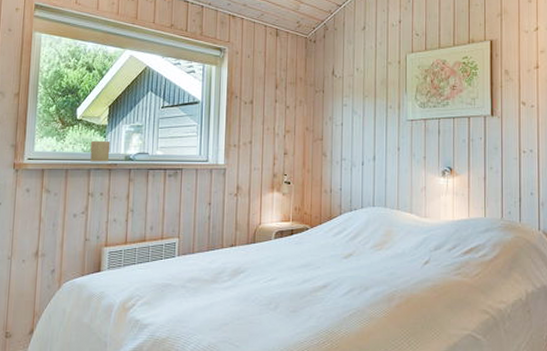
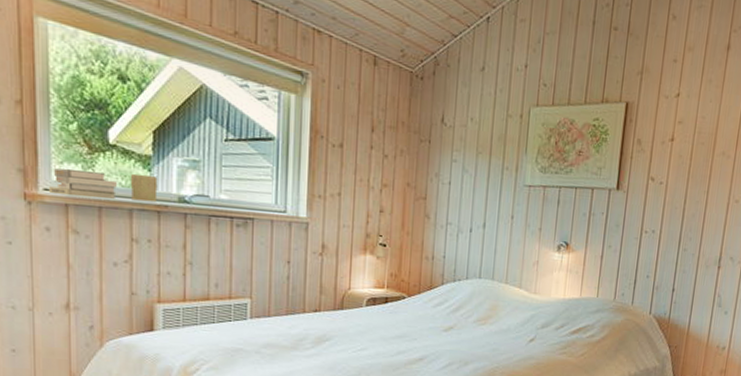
books: none [32,141,80,163] -> present [49,168,117,200]

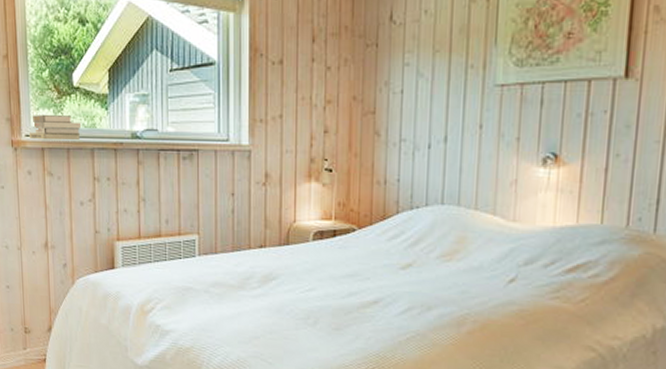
candle: present [130,173,158,203] -> none [91,113,114,140]

